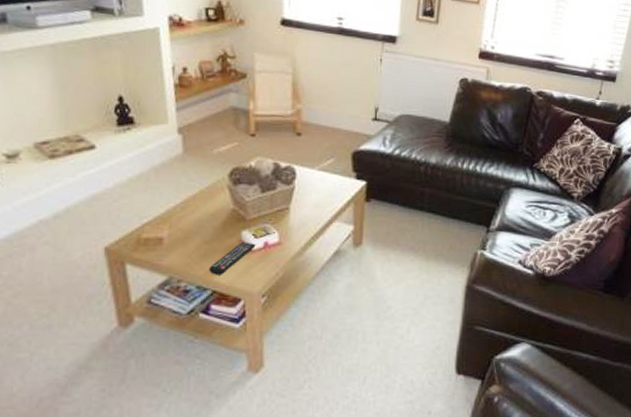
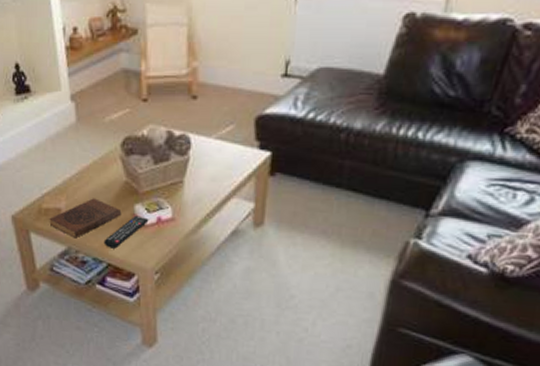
book: none [149,226,228,268] -> present [49,198,122,239]

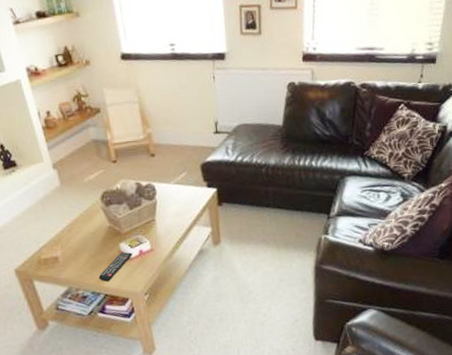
book: present [49,198,122,239] -> none [49,243,110,279]

